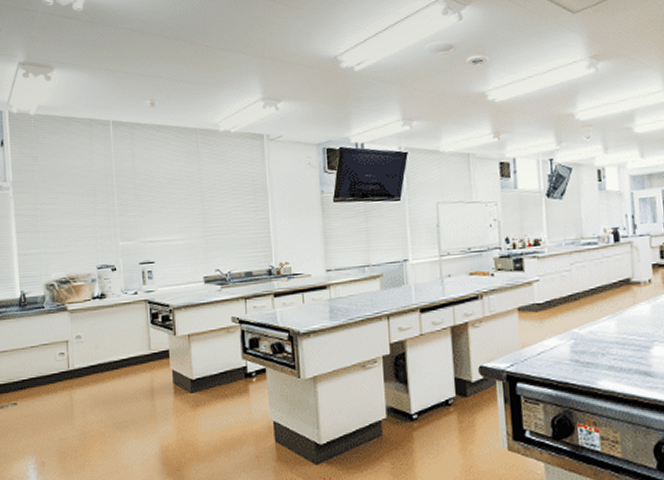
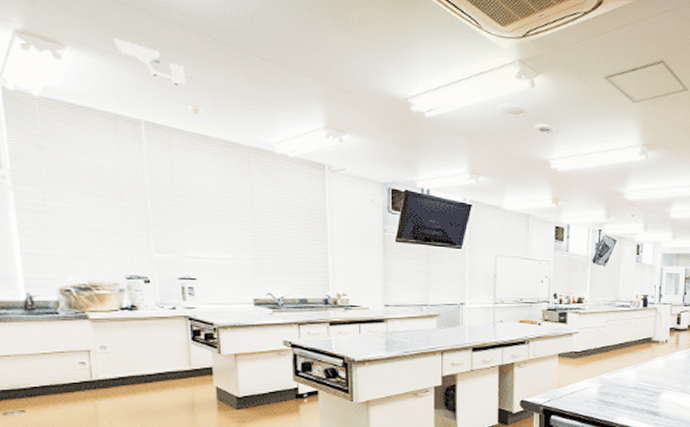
security camera: none [89,53,145,84] -> present [113,37,186,86]

